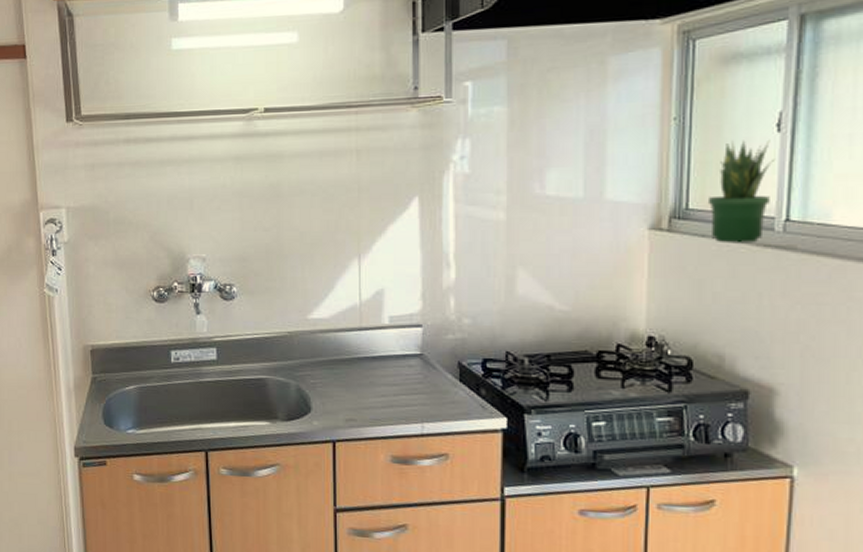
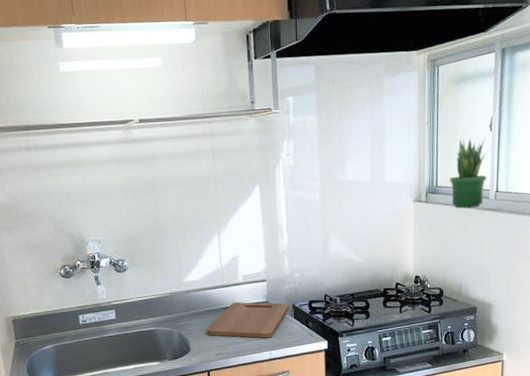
cutting board: none [335,351,453,405] -> present [207,302,290,339]

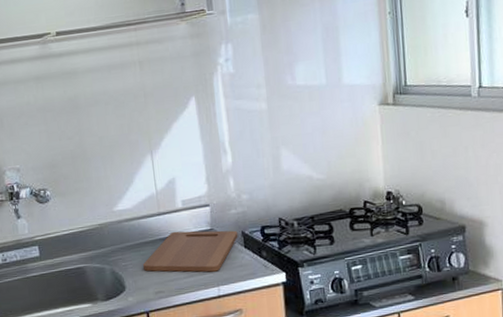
planter: present [449,136,488,209] -> none [420,23,466,111]

